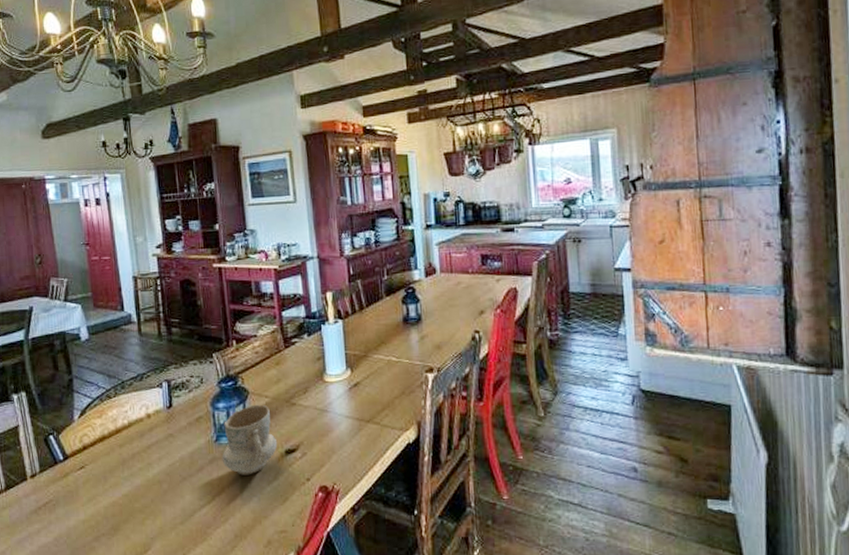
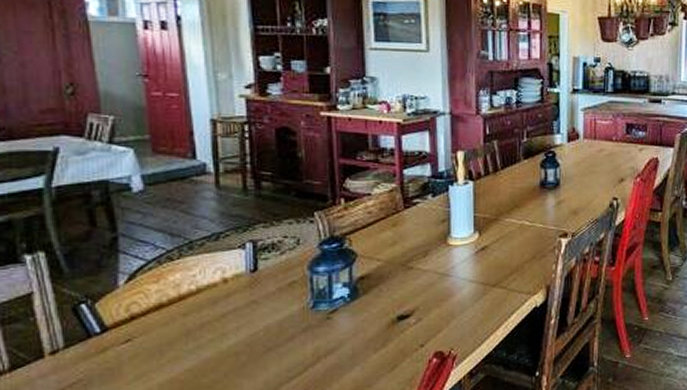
mug: present [222,404,278,475] -> none [319,268,389,344]

